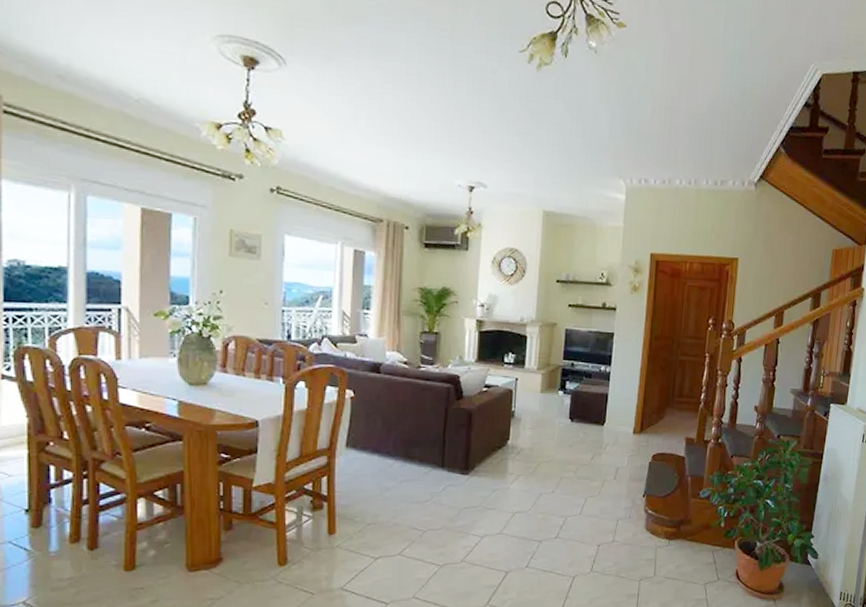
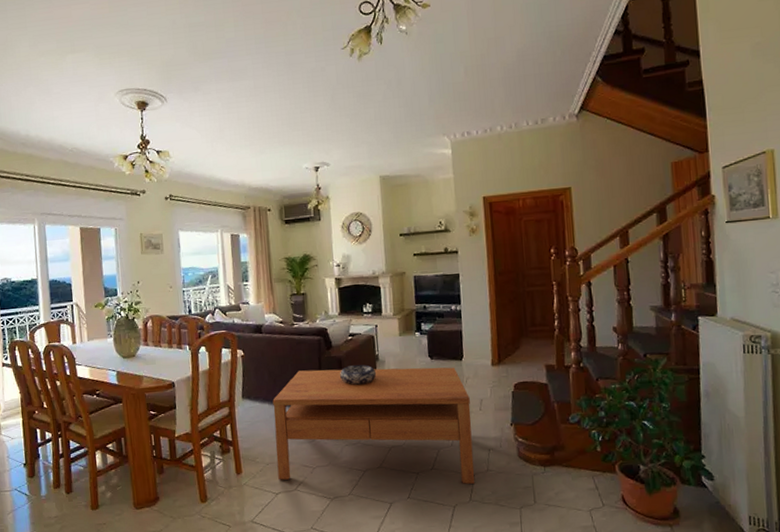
coffee table: none [380,421,606,554] -> present [272,367,475,484]
decorative bowl: none [468,420,510,442] -> present [340,365,377,385]

